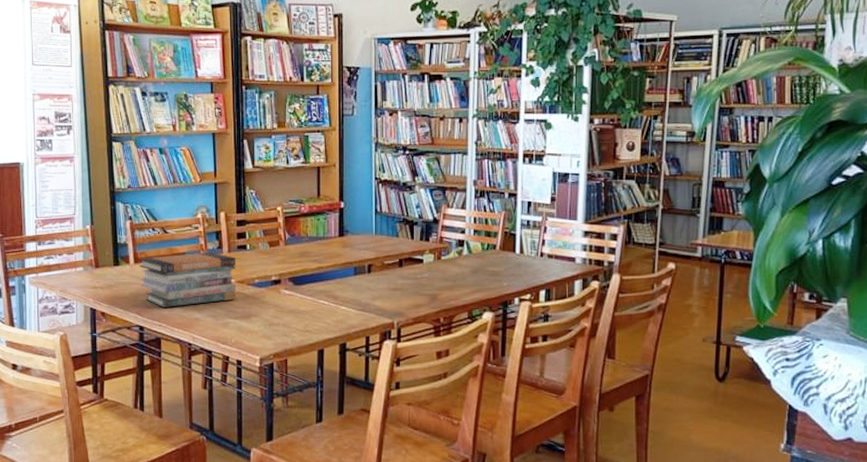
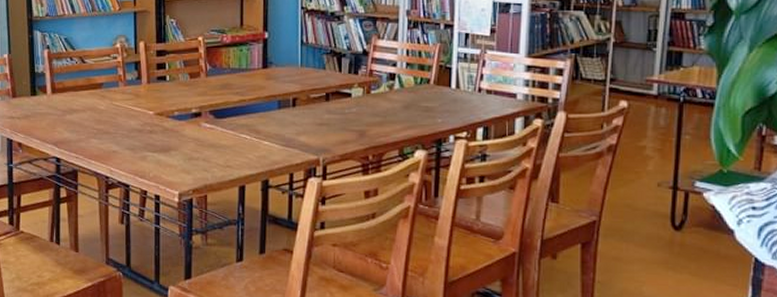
book stack: present [139,252,236,307] -> none [57,83,155,139]

